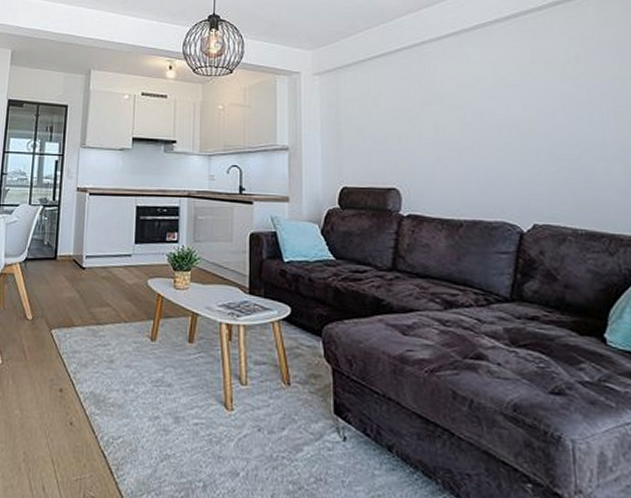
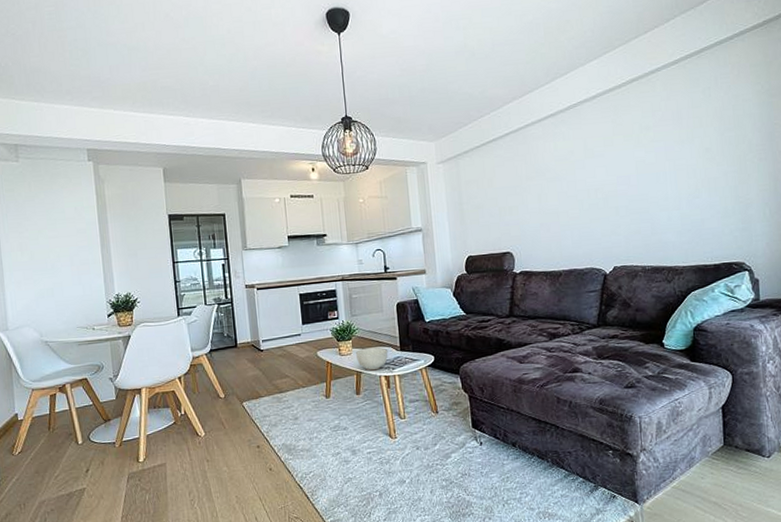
bowl: none [193,284,234,315] -> present [355,347,388,371]

